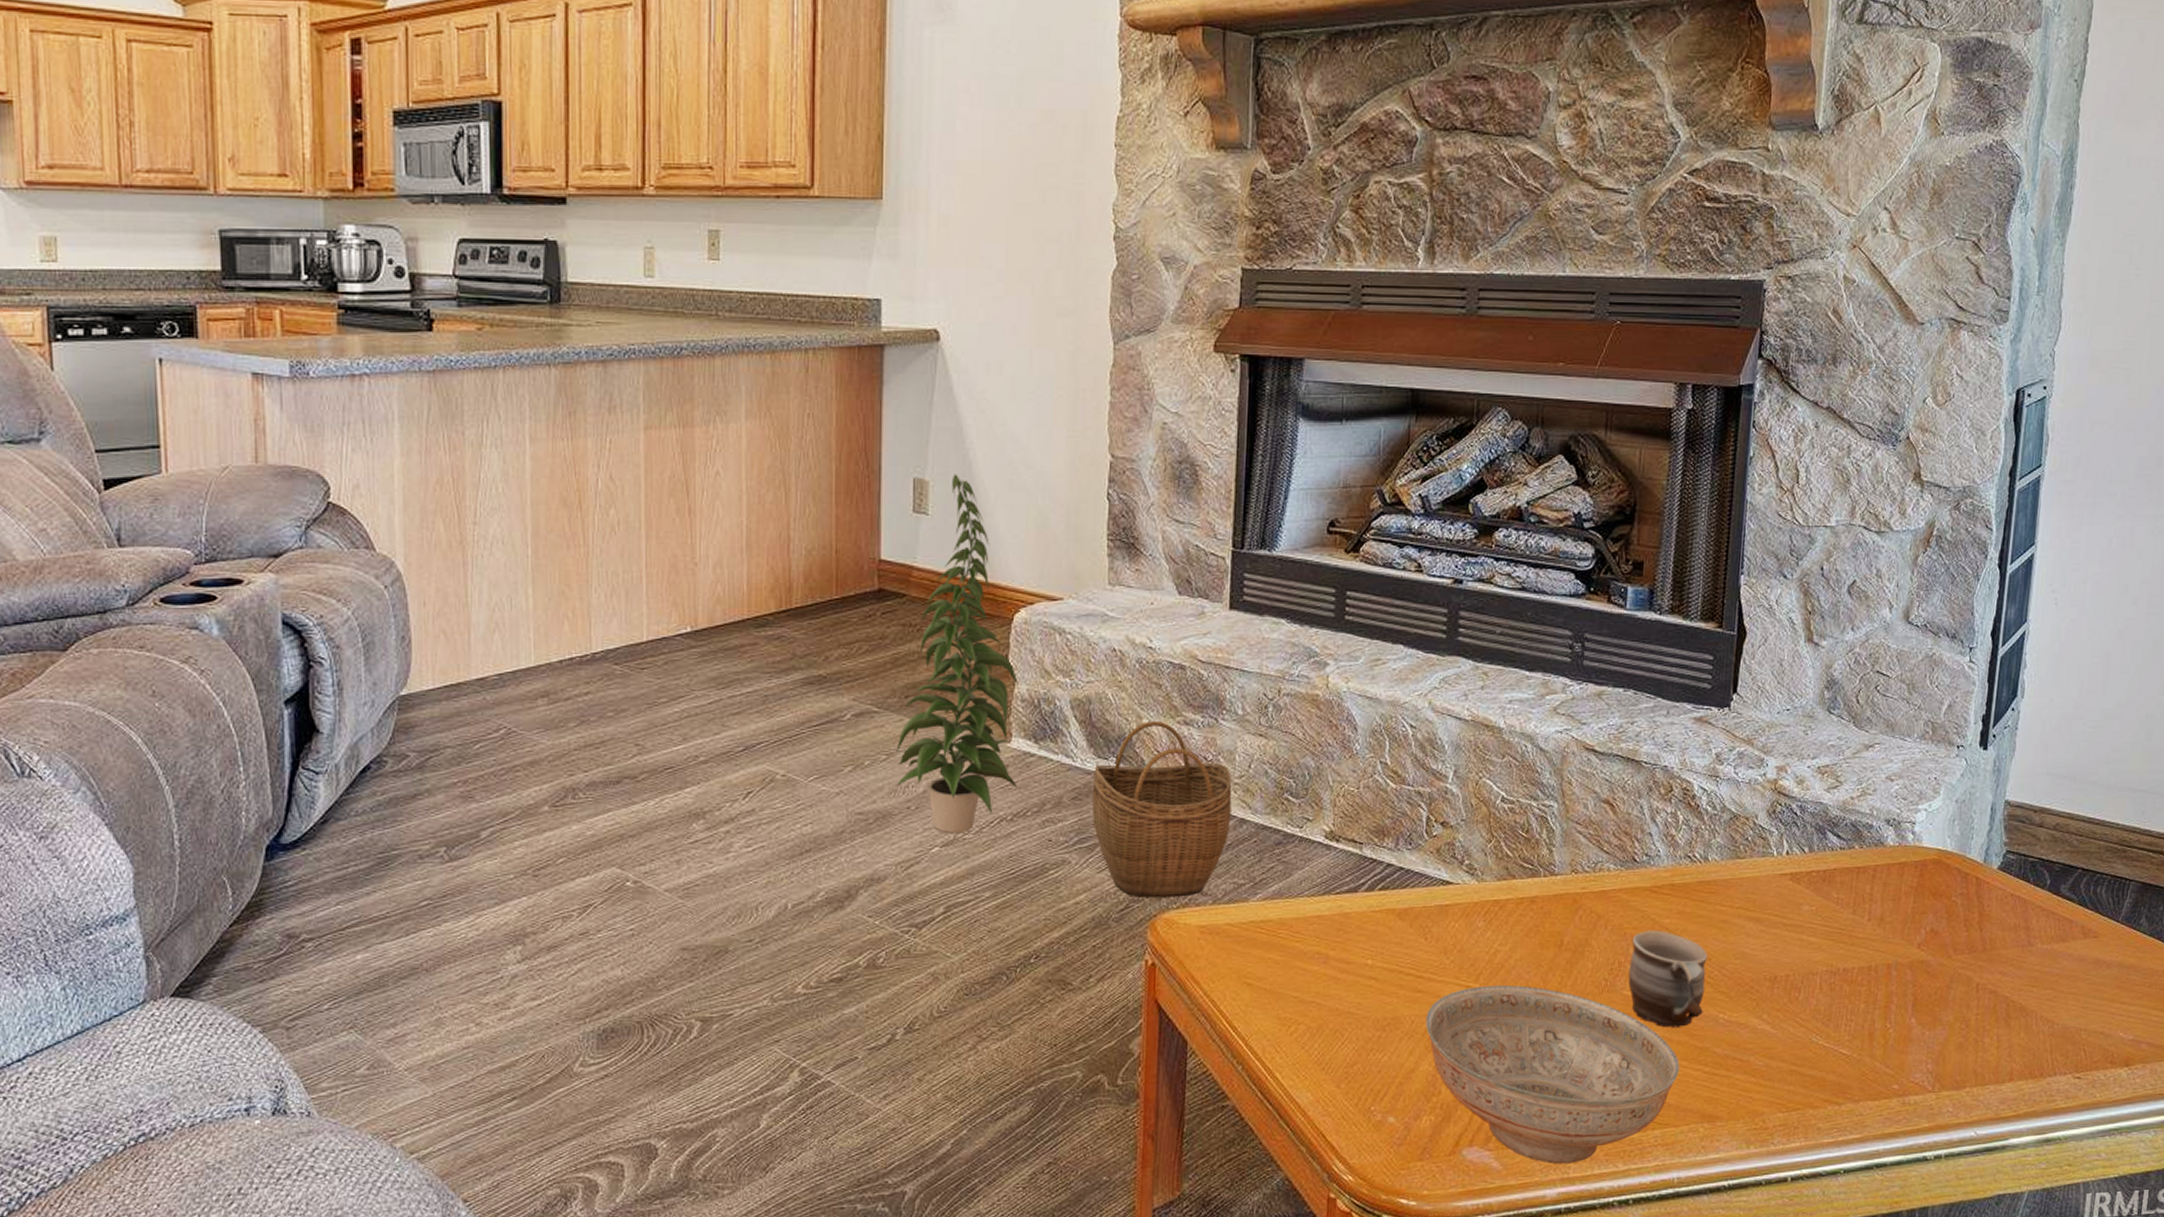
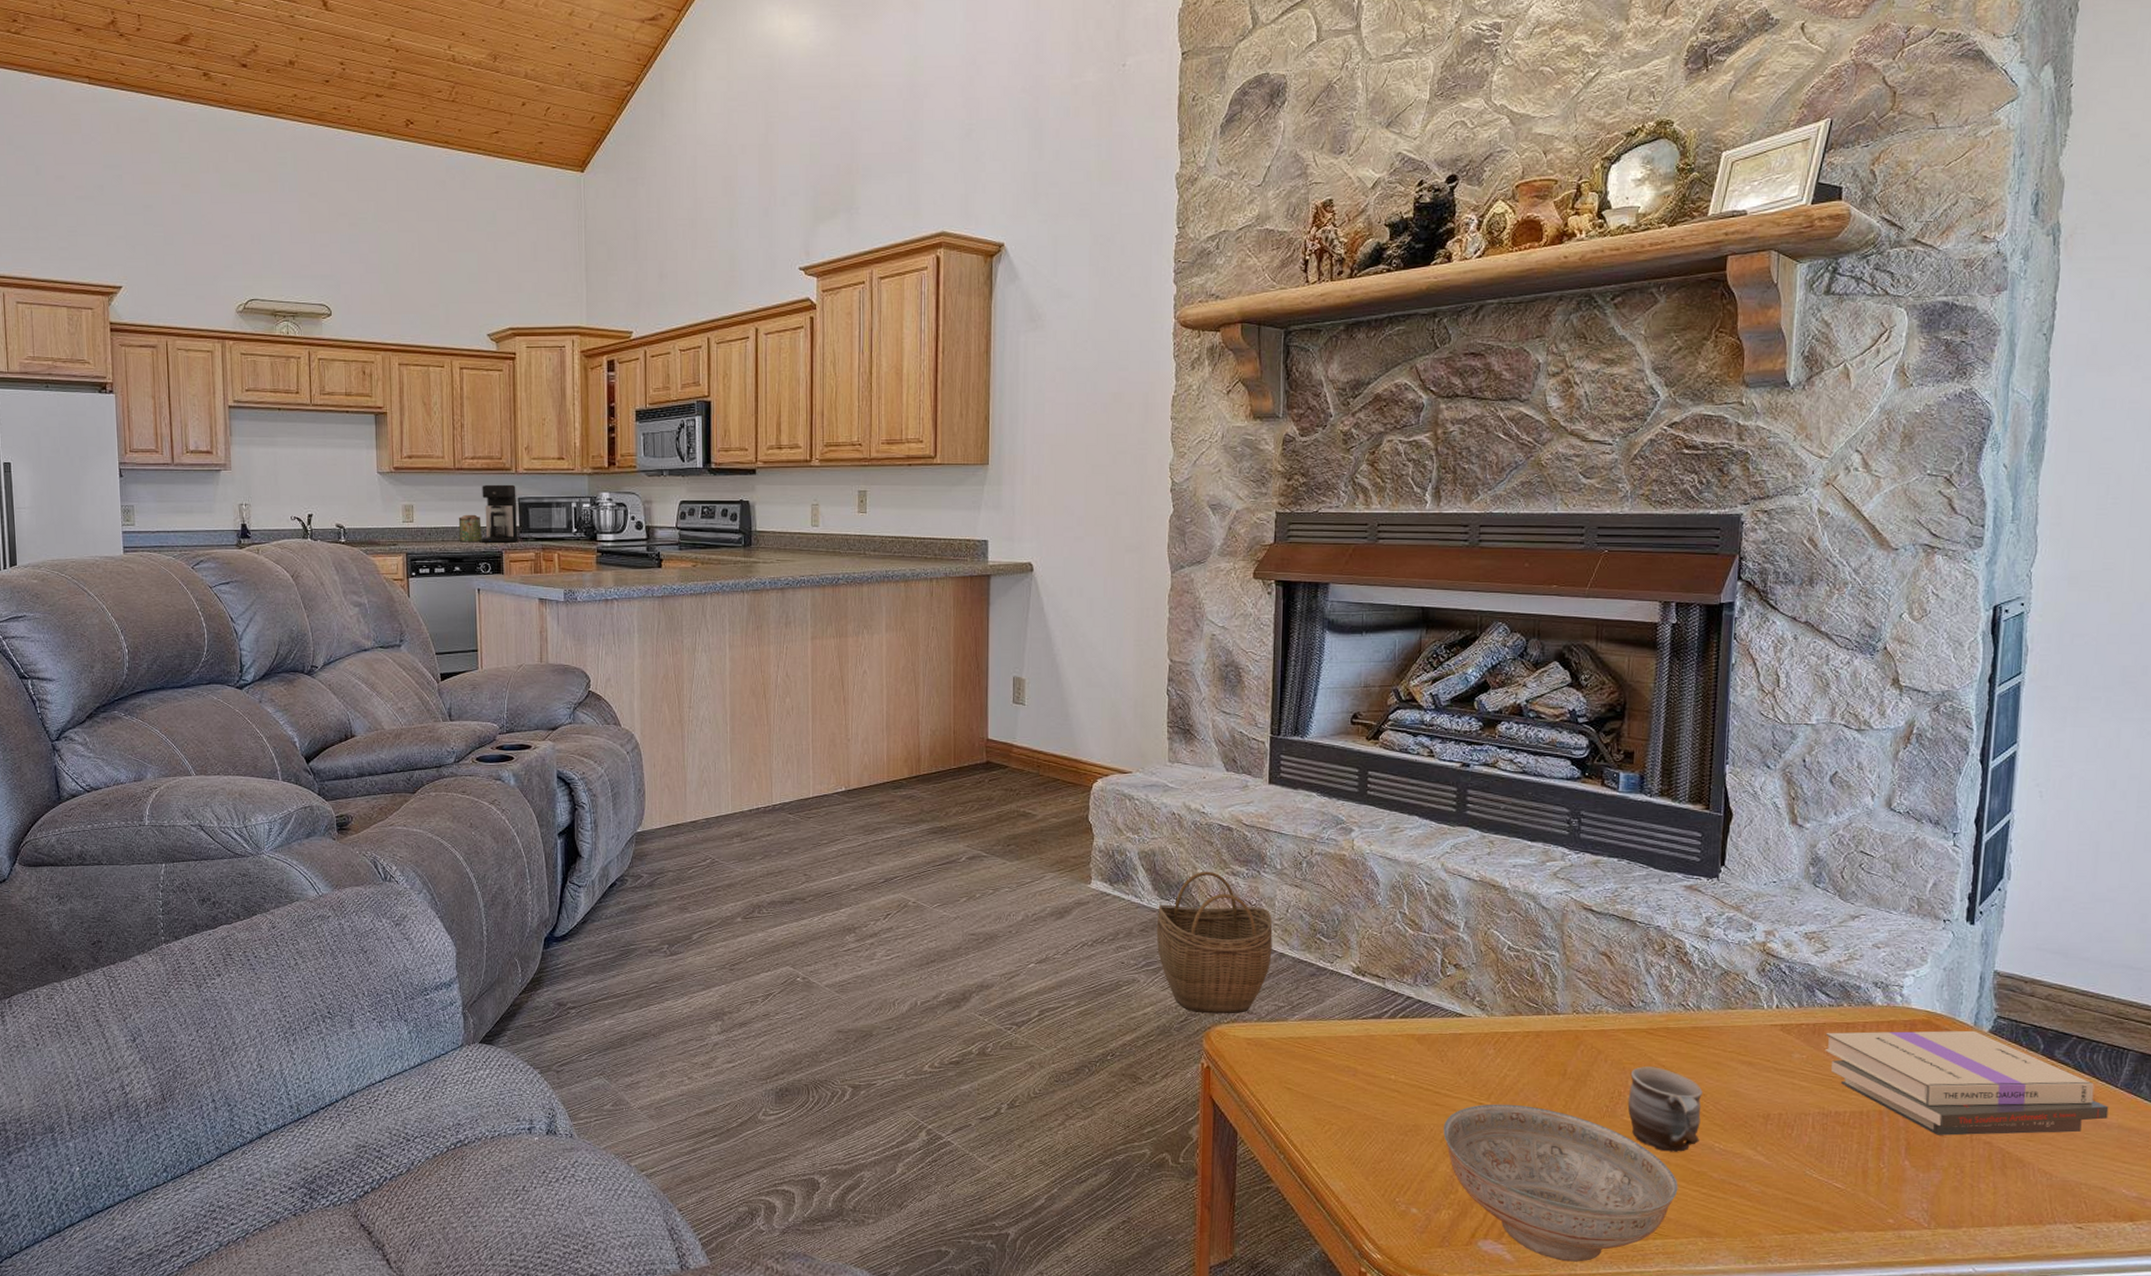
canister: none [127,251,164,293] -> present [458,514,482,543]
coffee maker: none [162,209,220,295] -> present [481,484,518,544]
plant: present [896,474,1018,834] -> none [1000,674,1096,954]
books: none [1835,868,2110,987] -> present [1825,1030,2109,1136]

